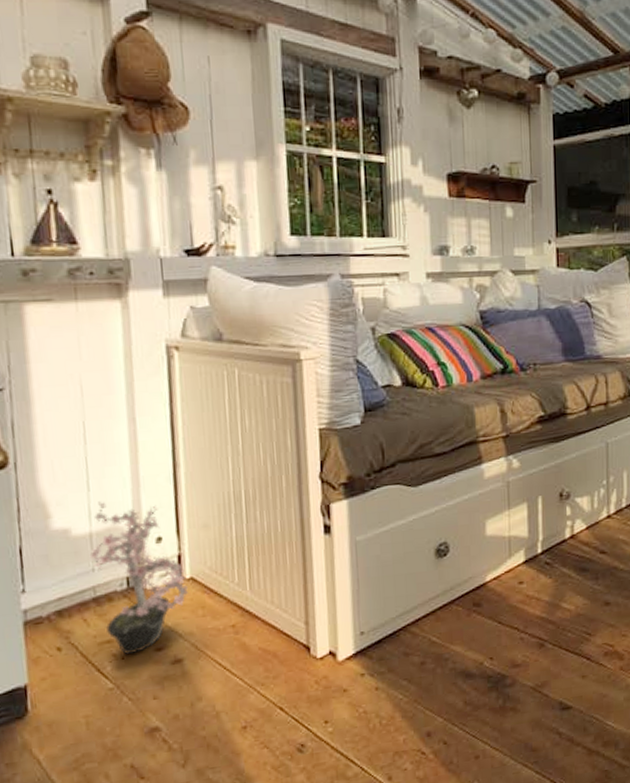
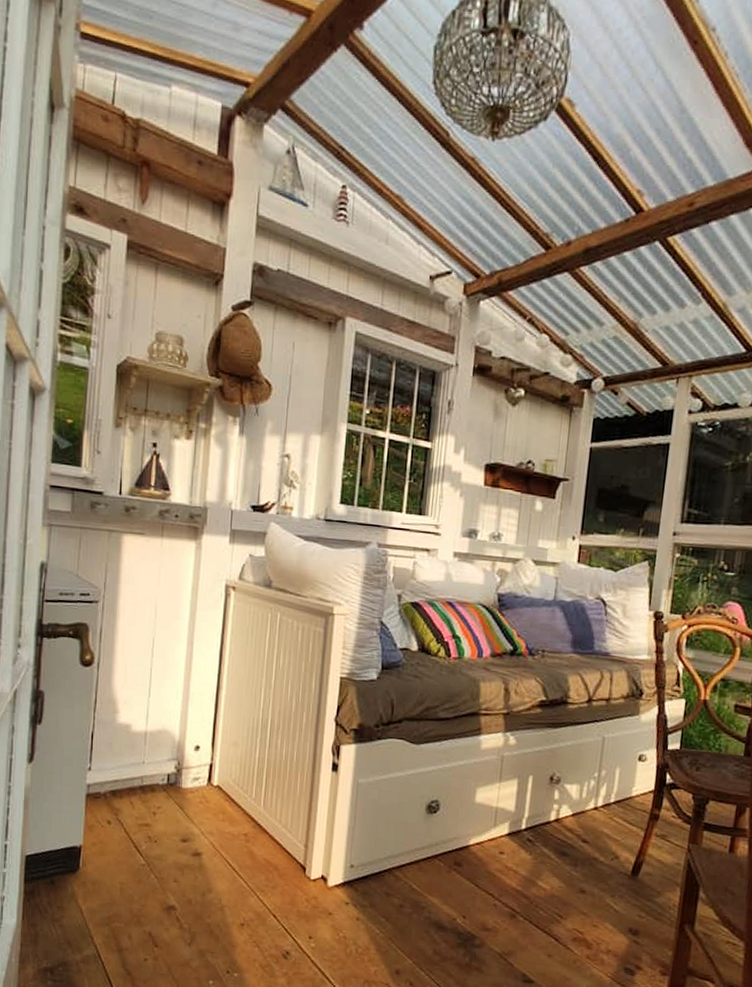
potted plant: present [89,501,188,655] -> none [142,706,214,840]

